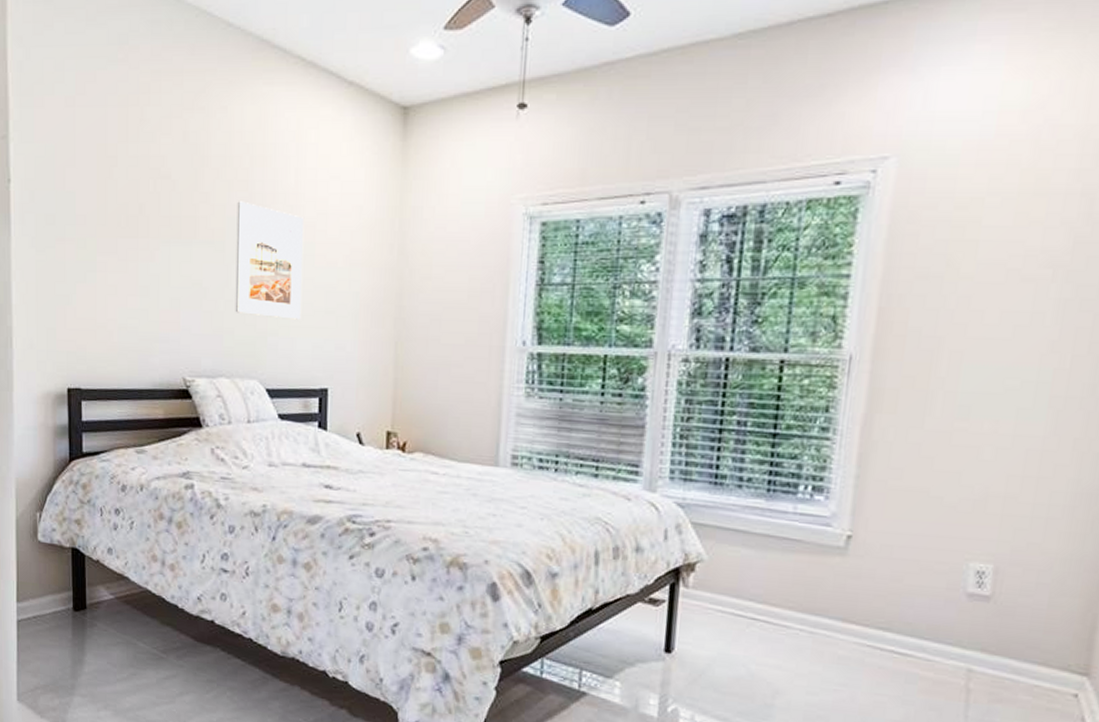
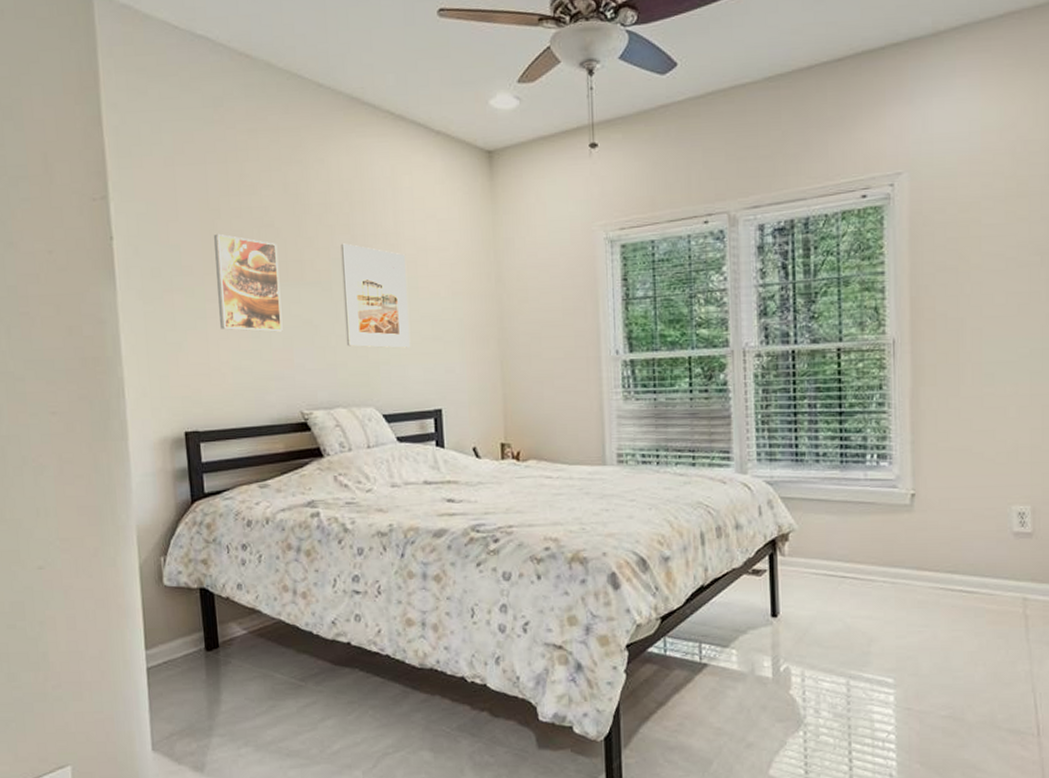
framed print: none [110,182,172,292] -> present [214,233,283,332]

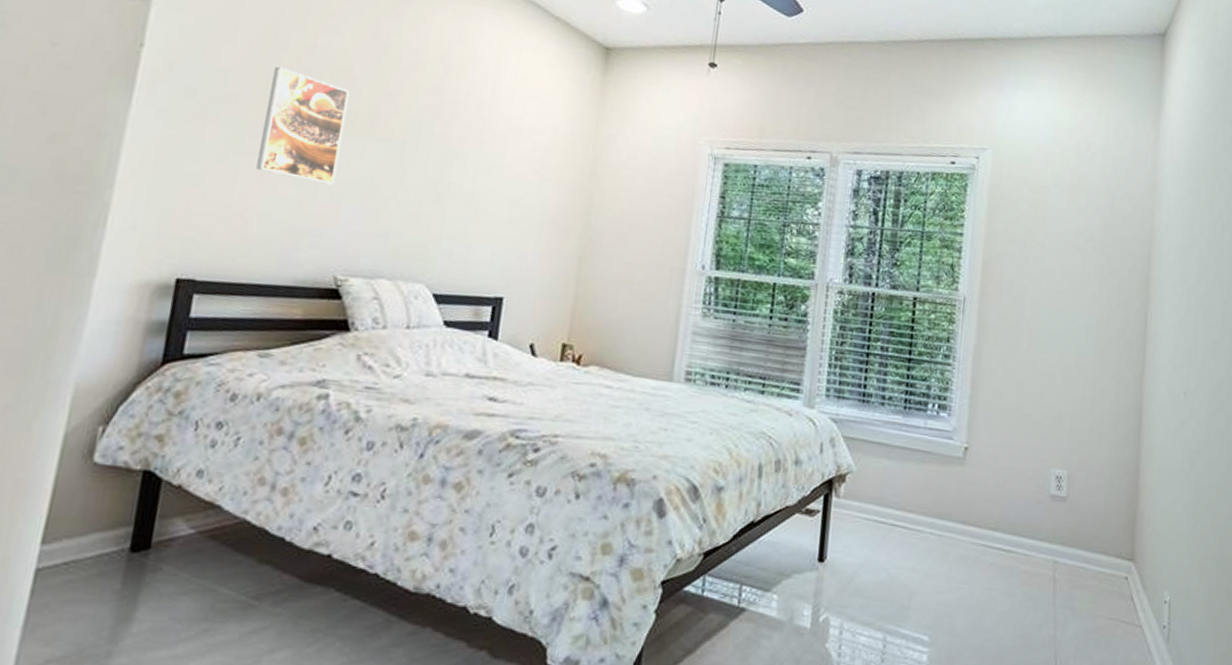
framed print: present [340,243,411,348] -> none [407,105,496,227]

